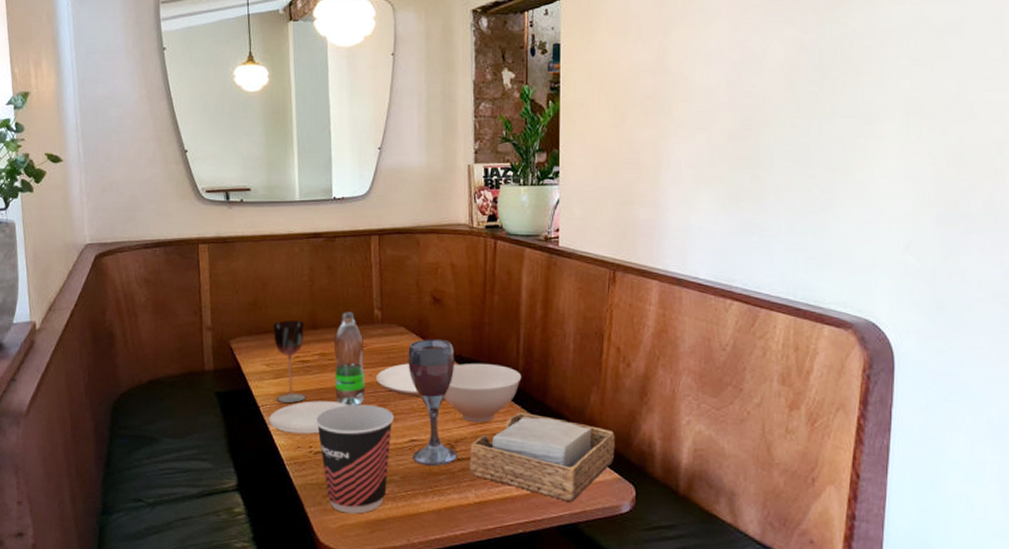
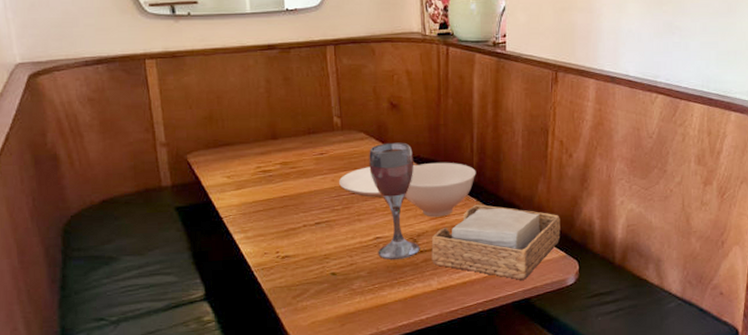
plate: present [268,401,349,435] -> none [232,207,313,242]
wineglass: present [272,320,305,403] -> none [230,132,269,212]
cup: present [315,404,394,514] -> none [280,207,358,311]
bottle: present [333,312,365,406] -> none [295,121,328,211]

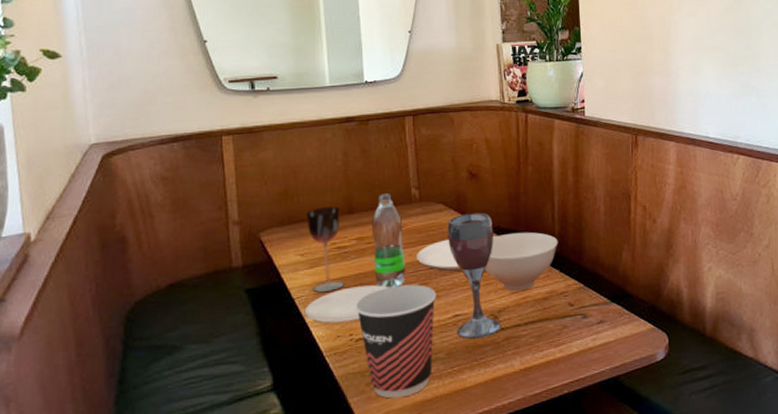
wineglass: none [230,132,269,212] -> present [305,206,344,292]
plate: none [232,207,313,242] -> present [304,285,389,324]
cup: none [280,207,358,311] -> present [355,284,436,399]
bottle: none [295,121,328,211] -> present [371,193,405,288]
napkin holder: present [431,204,561,280] -> none [513,276,648,357]

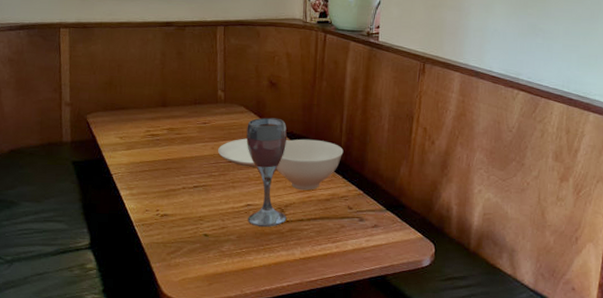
plate: present [304,285,389,324] -> none [120,170,193,200]
wineglass: present [305,206,344,292] -> none [126,98,156,171]
cup: present [355,284,436,399] -> none [162,173,232,269]
bottle: present [371,193,405,288] -> none [180,92,208,175]

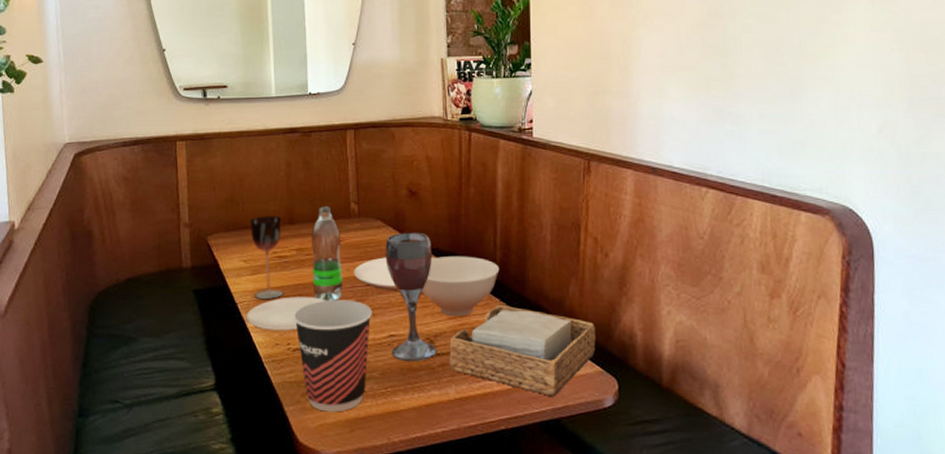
plate: none [120,170,193,200] -> present [246,297,327,332]
wineglass: none [126,98,156,171] -> present [249,216,283,299]
cup: none [162,173,232,269] -> present [293,299,372,412]
bottle: none [180,92,208,175] -> present [311,206,343,302]
napkin holder: none [296,182,420,257] -> present [449,305,596,396]

